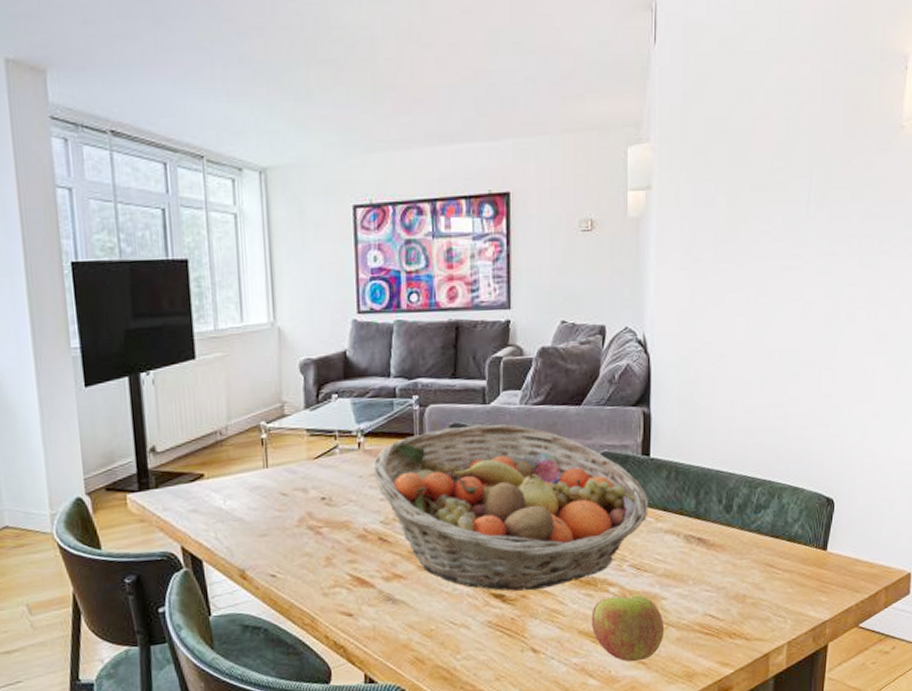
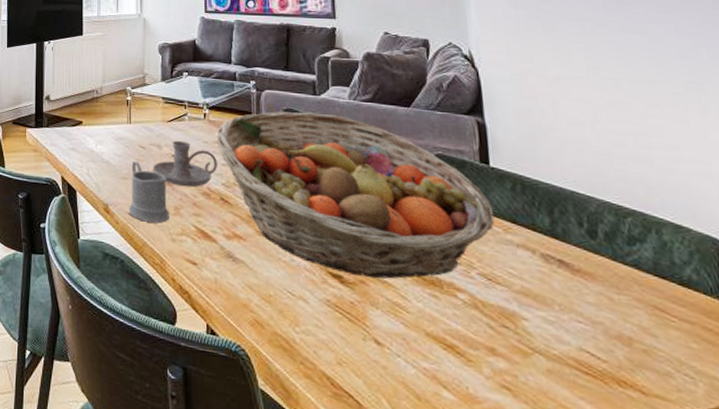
mug: none [271,512,320,581] -> present [129,161,170,223]
candle holder: none [297,479,375,533] -> present [152,140,217,188]
apple: present [591,595,664,662] -> none [439,303,530,385]

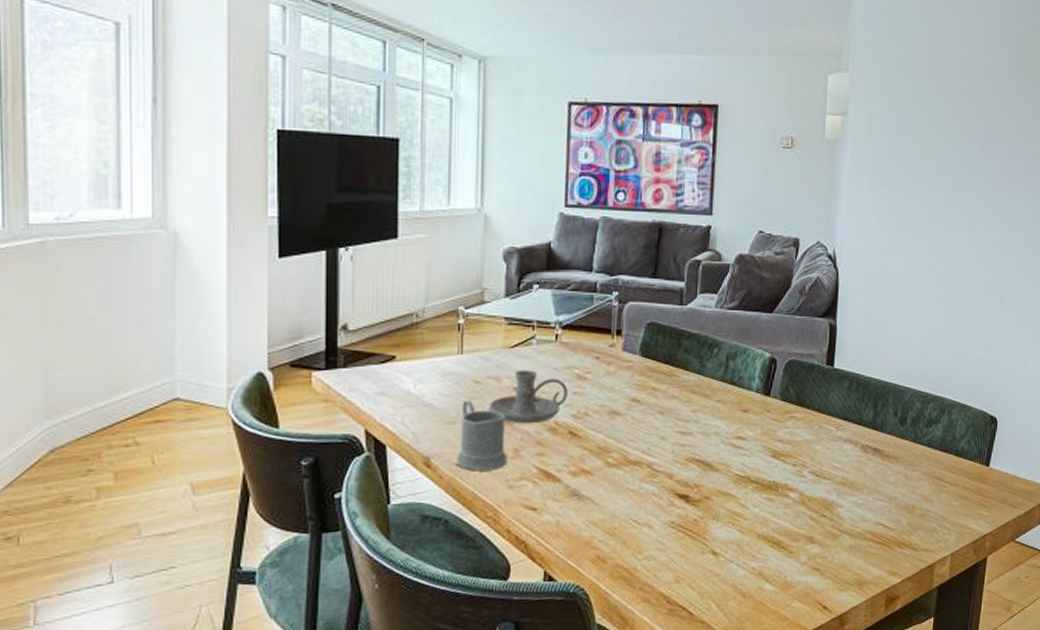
fruit basket: present [216,111,495,279] -> none [568,325,832,493]

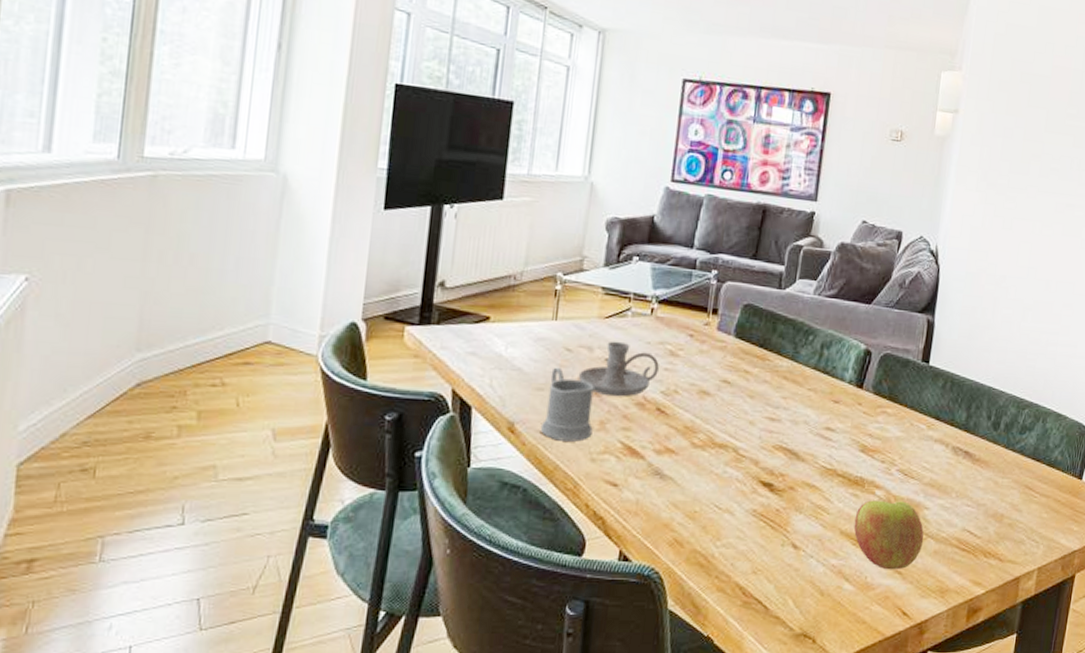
apple: none [770,501,839,568] -> present [853,500,924,570]

